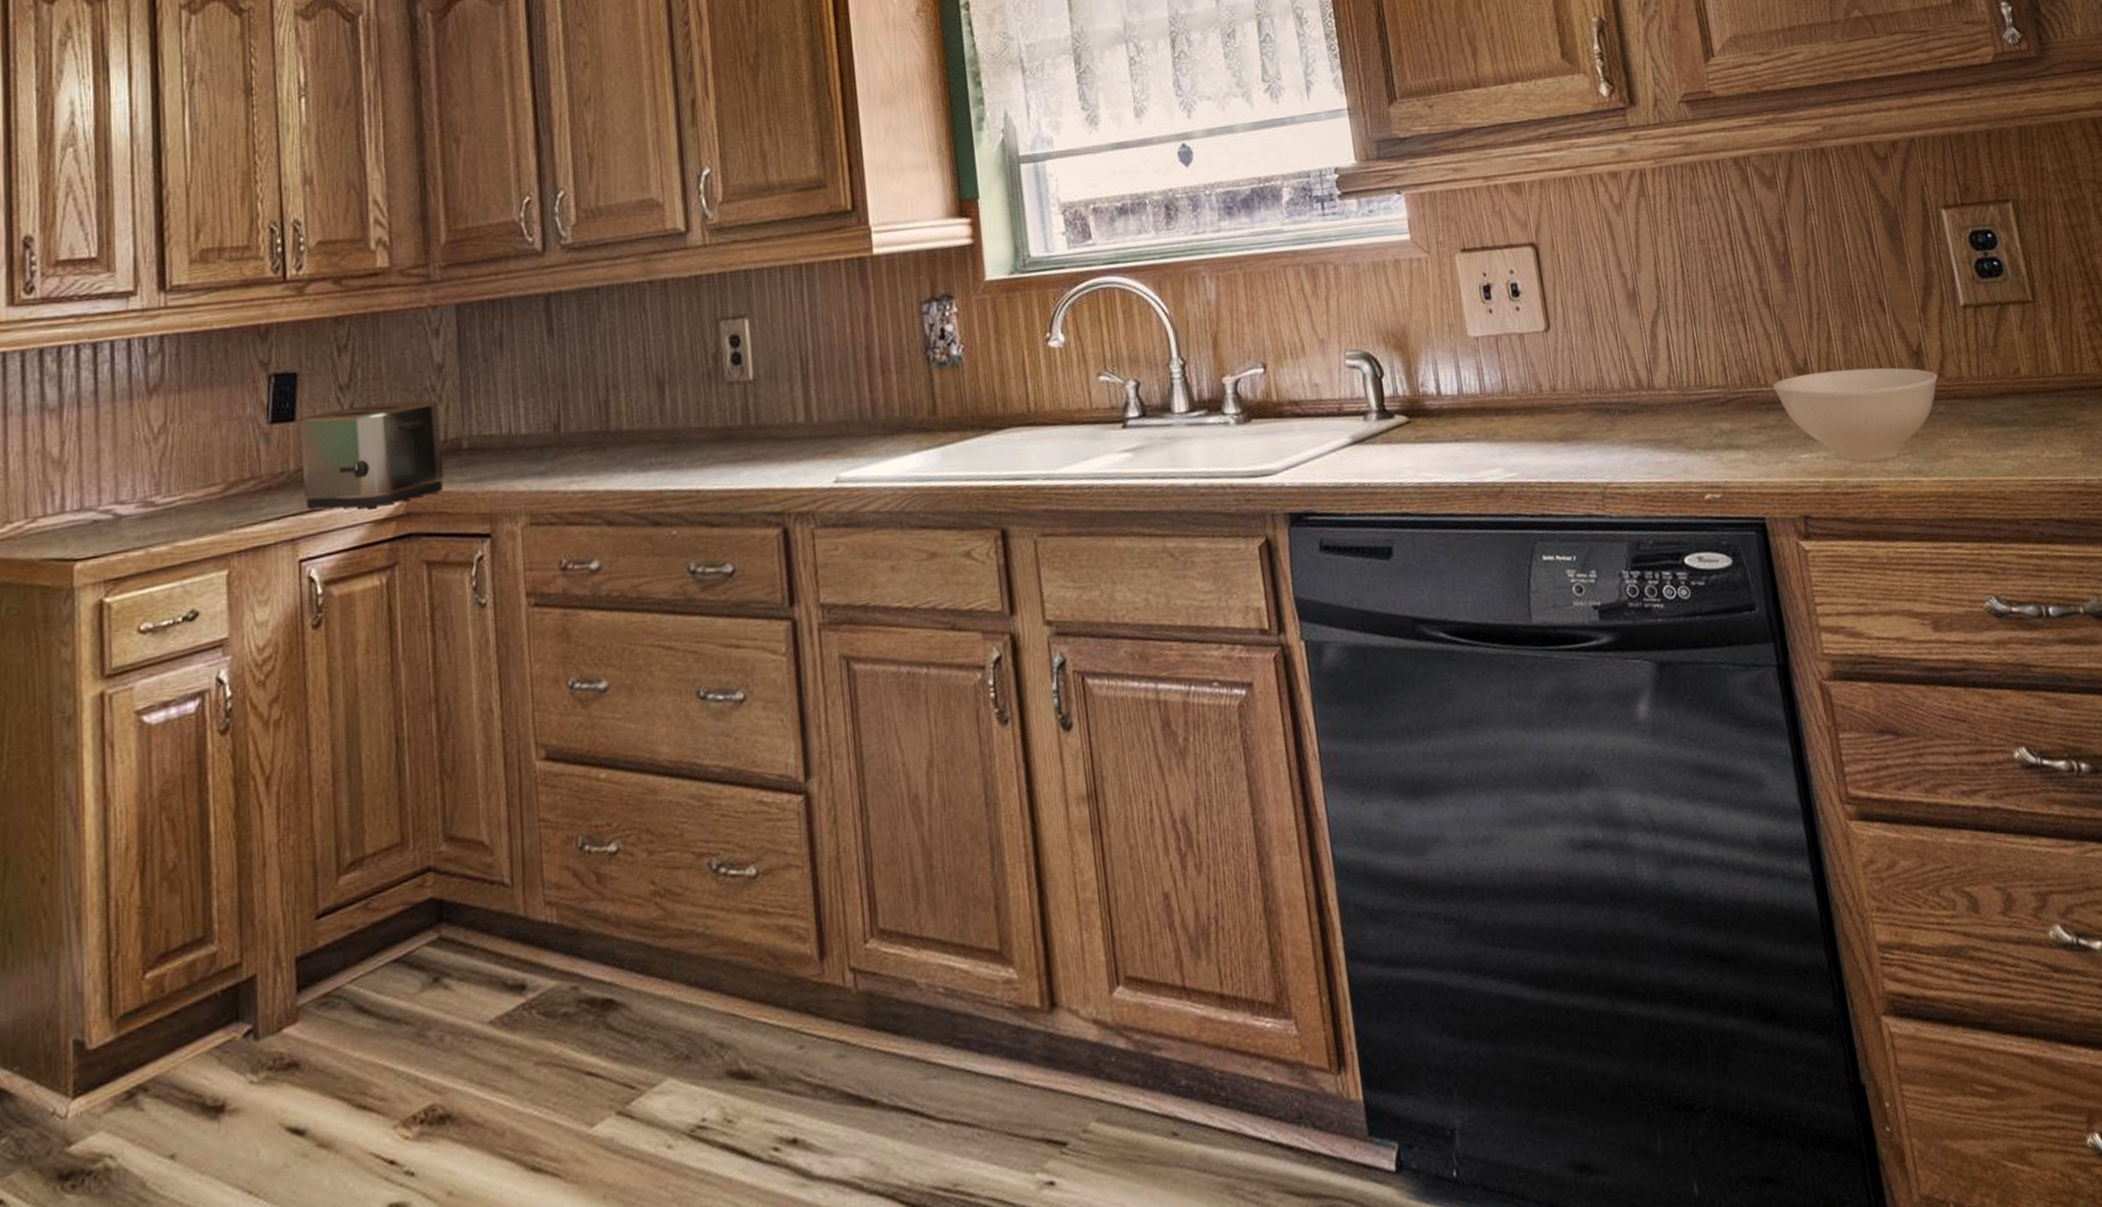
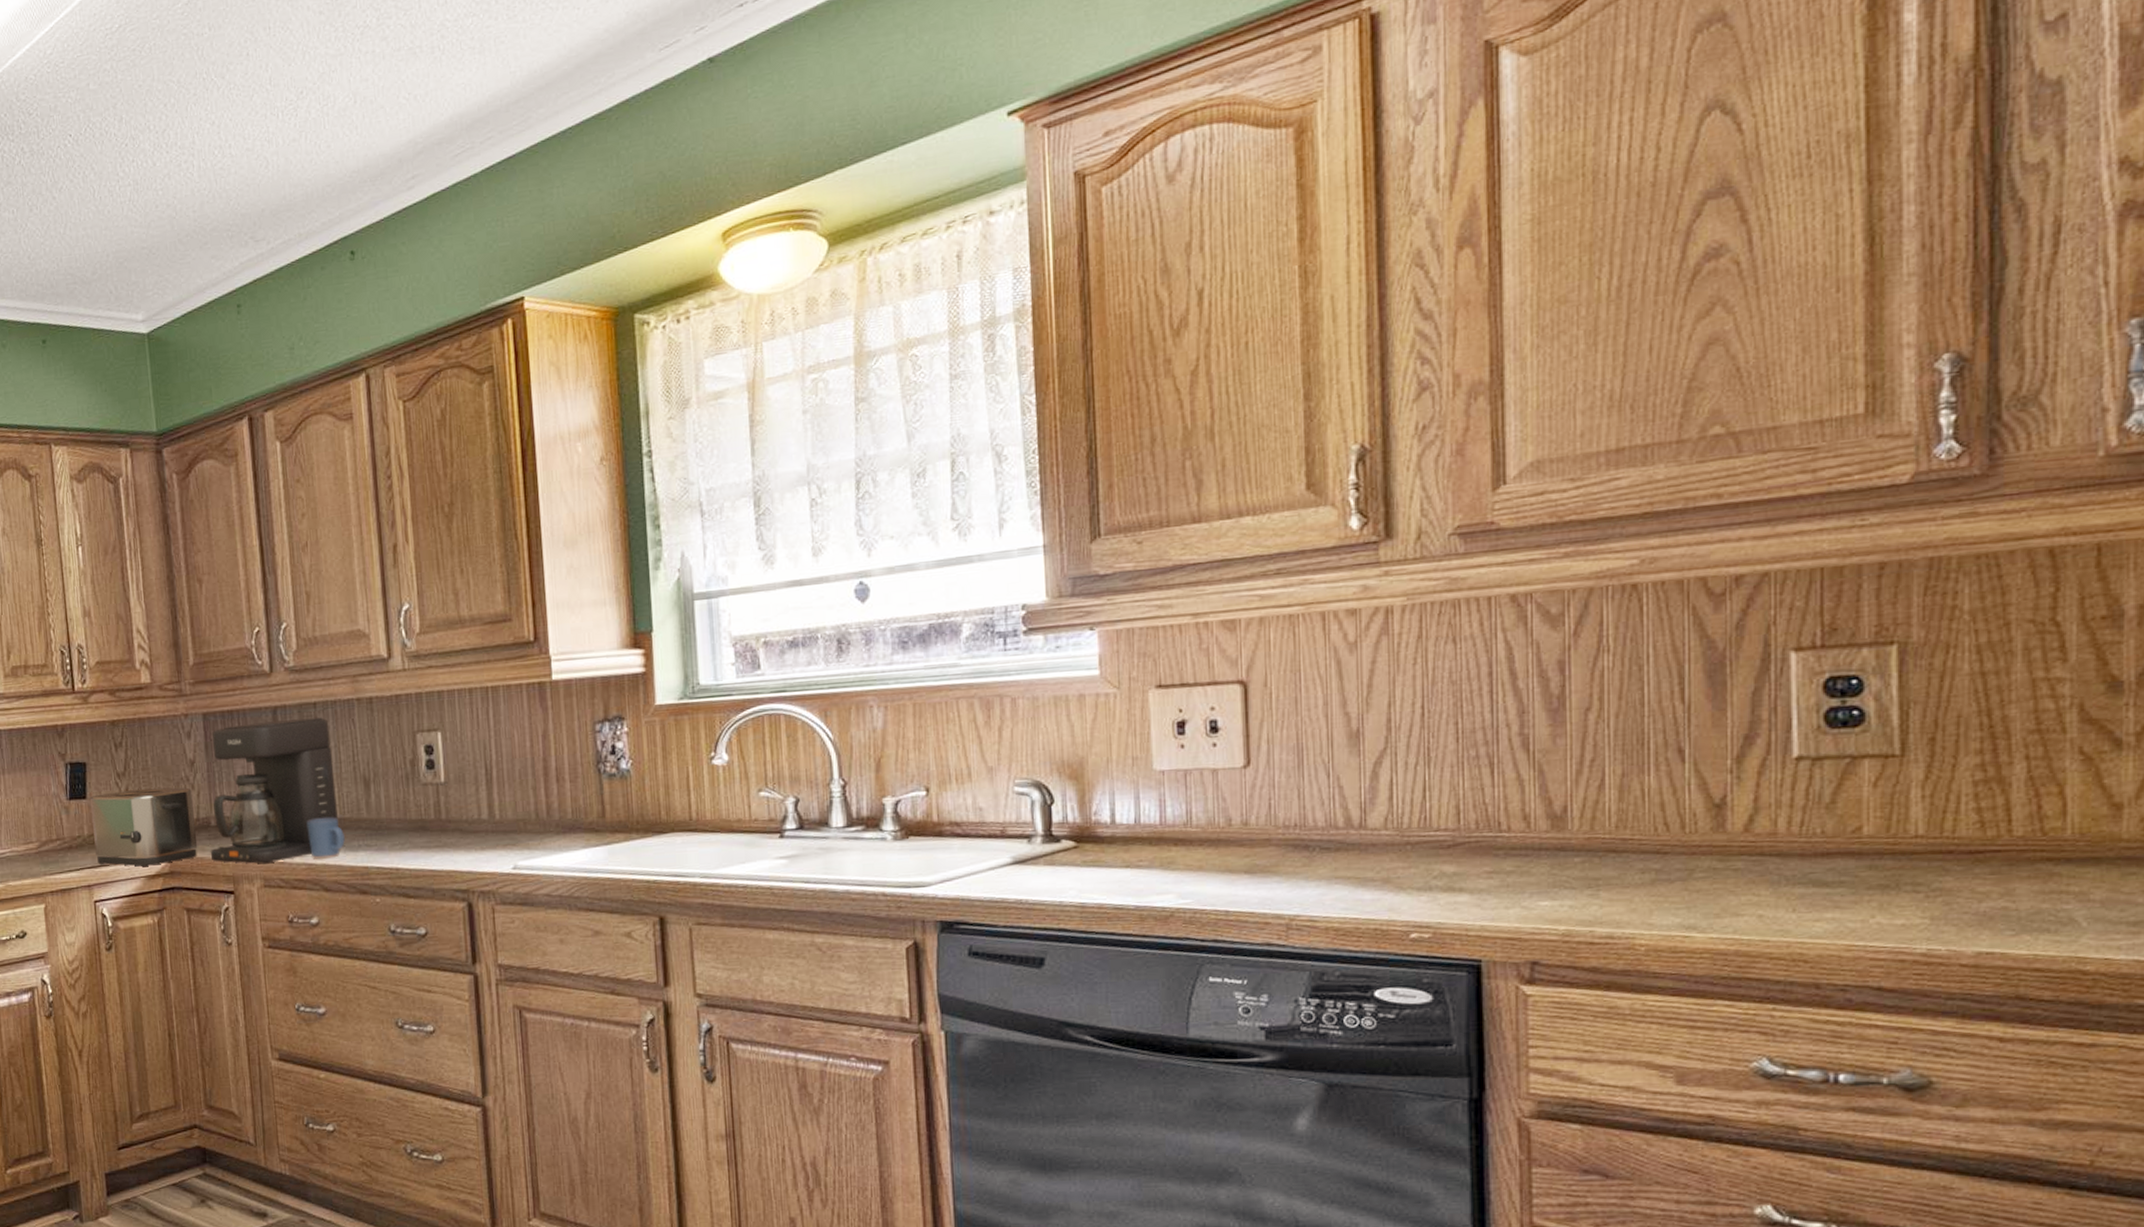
coffee maker: none [460,305,626,496] -> present [210,717,338,864]
mug: none [585,429,634,485] -> present [306,817,345,859]
bowl: present [1772,367,1938,463] -> none [1516,818,1743,915]

